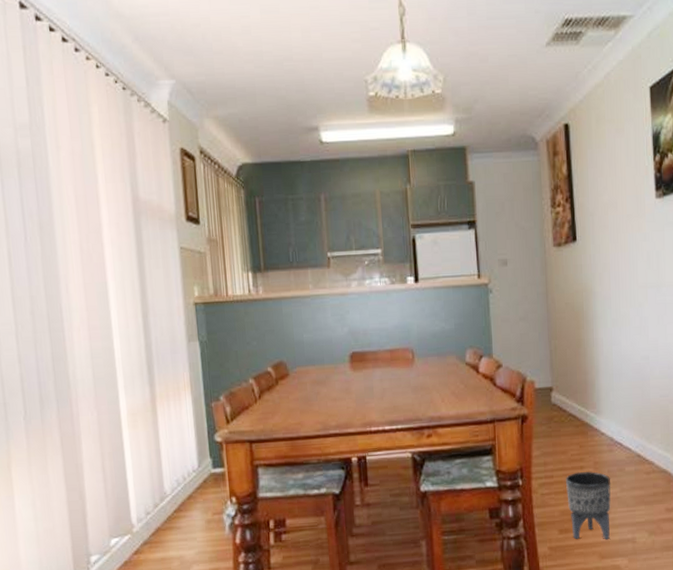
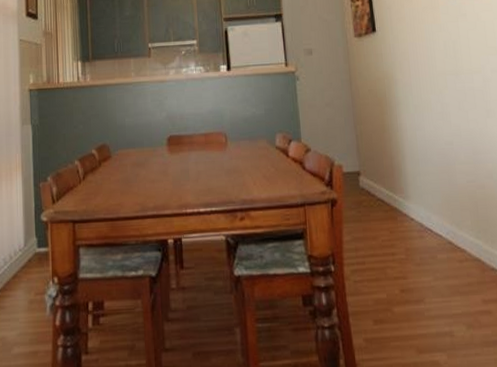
planter: present [566,472,611,540] -> none [378,259,426,333]

